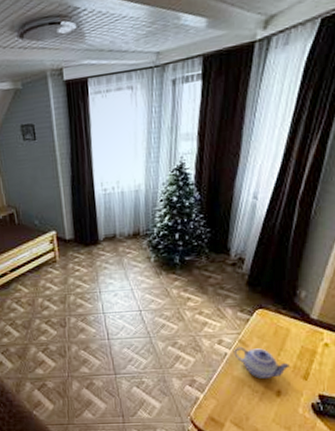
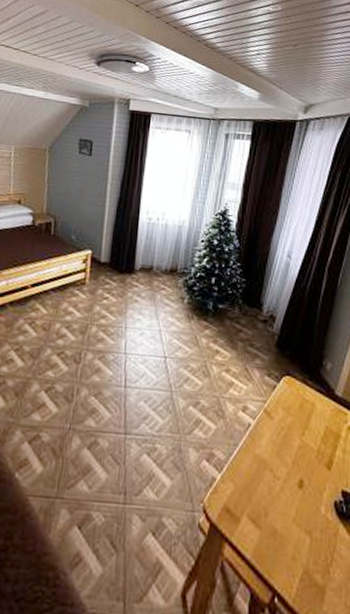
teapot: present [234,346,290,379] -> none [258,417,313,462]

